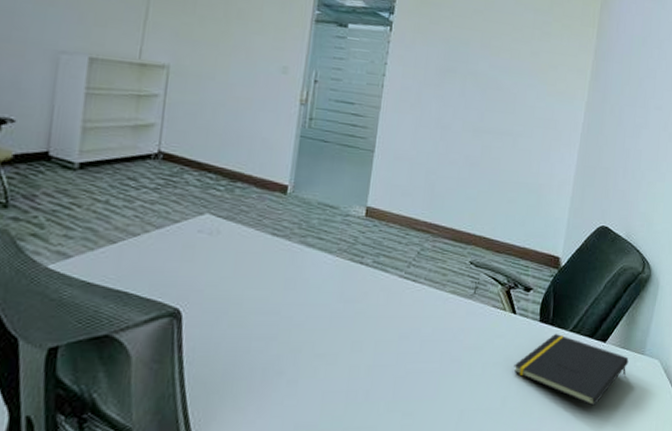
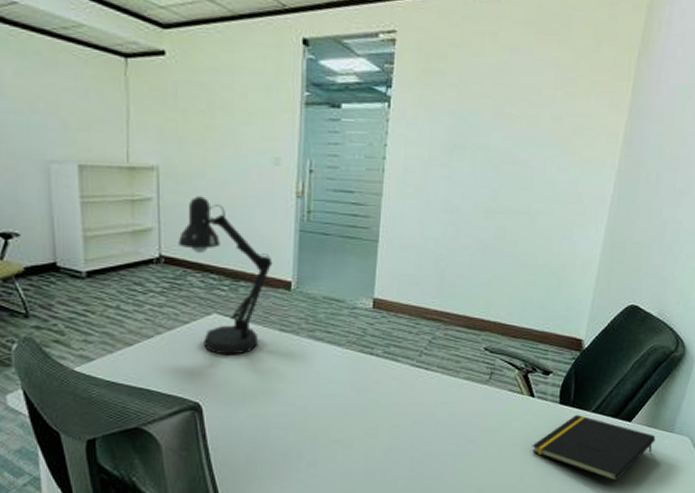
desk lamp: none [178,96,272,259] -> present [178,196,273,355]

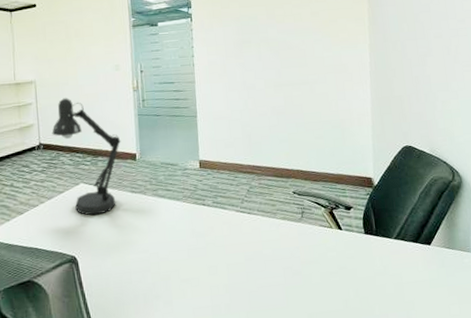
notepad: present [532,414,656,481] -> none [349,242,457,301]

